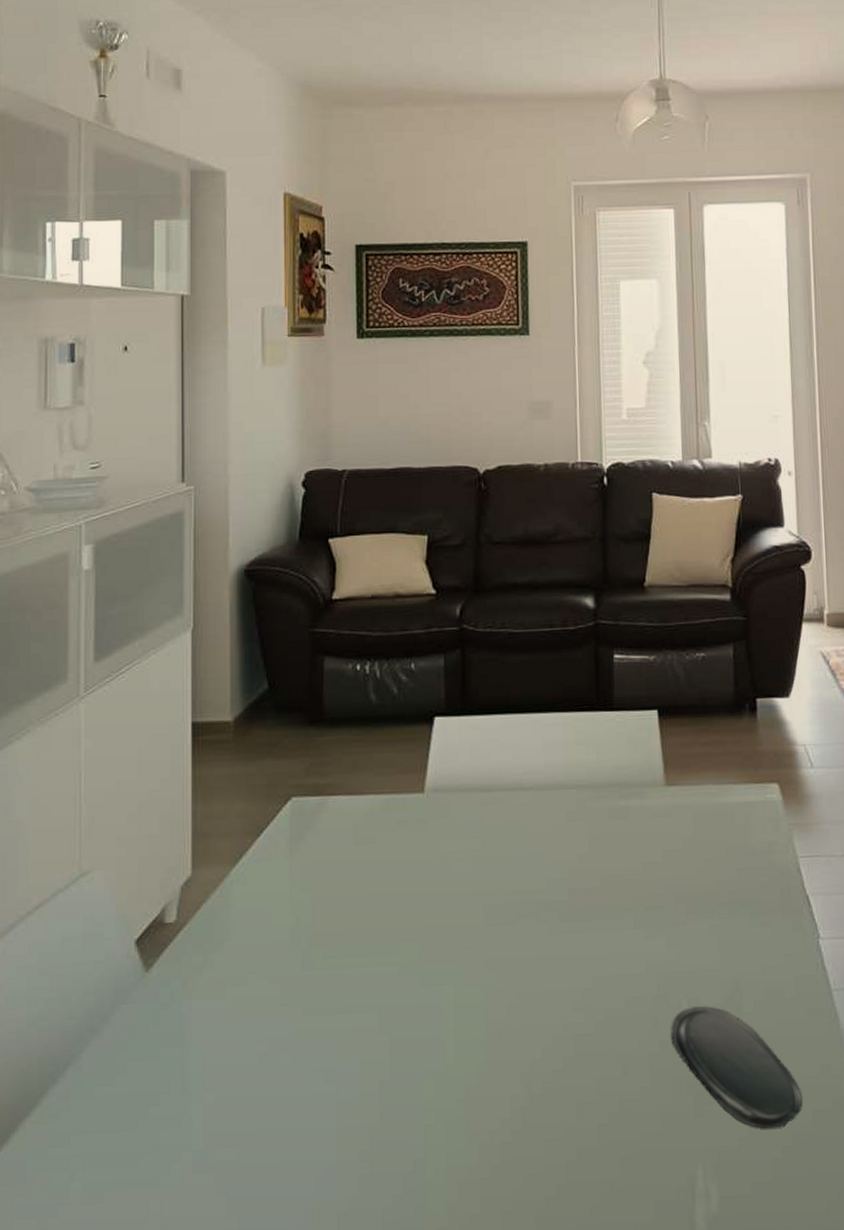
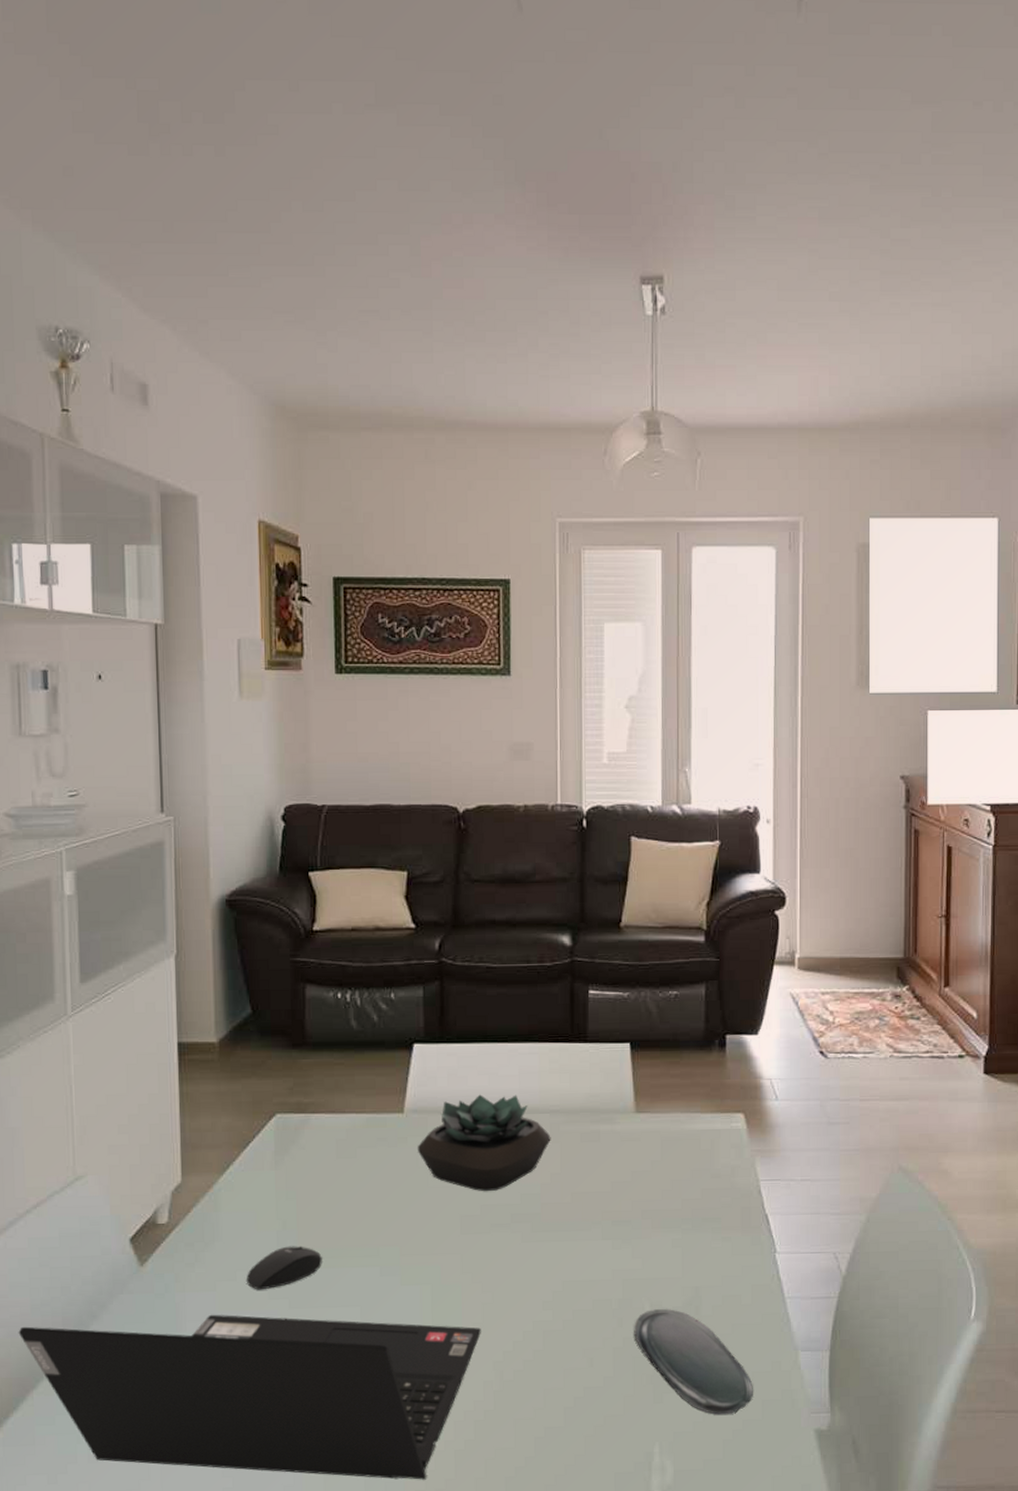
laptop computer: none [13,1025,507,1216] -> present [18,1314,481,1480]
mouse: none [257,944,338,996] -> present [246,1246,322,1290]
succulent plant: none [438,769,578,878] -> present [417,1094,551,1192]

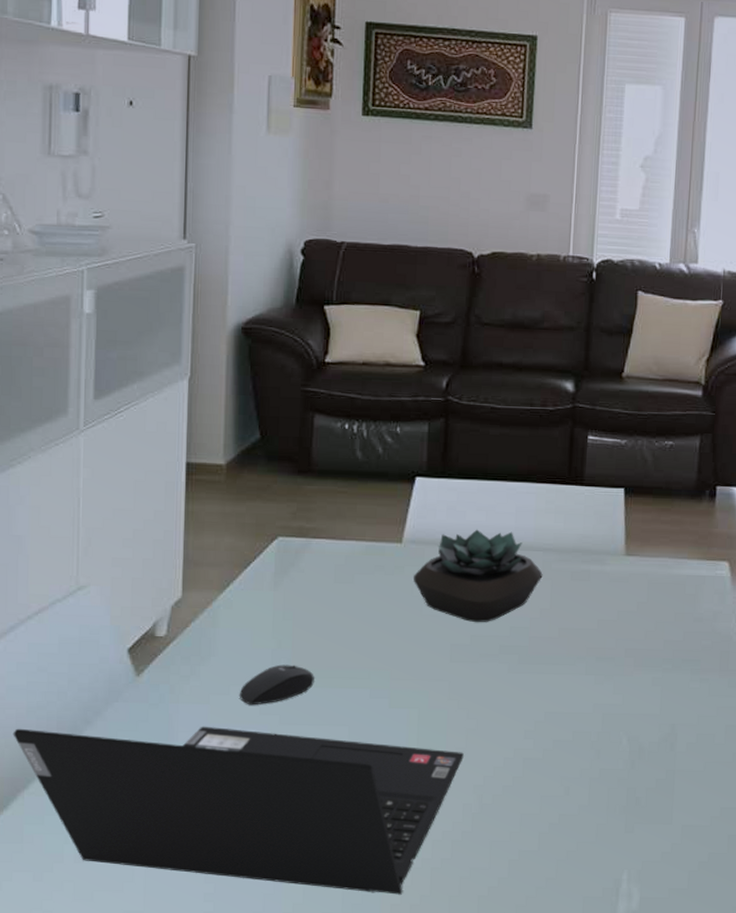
oval tray: present [634,1309,753,1415] -> none [610,744,721,847]

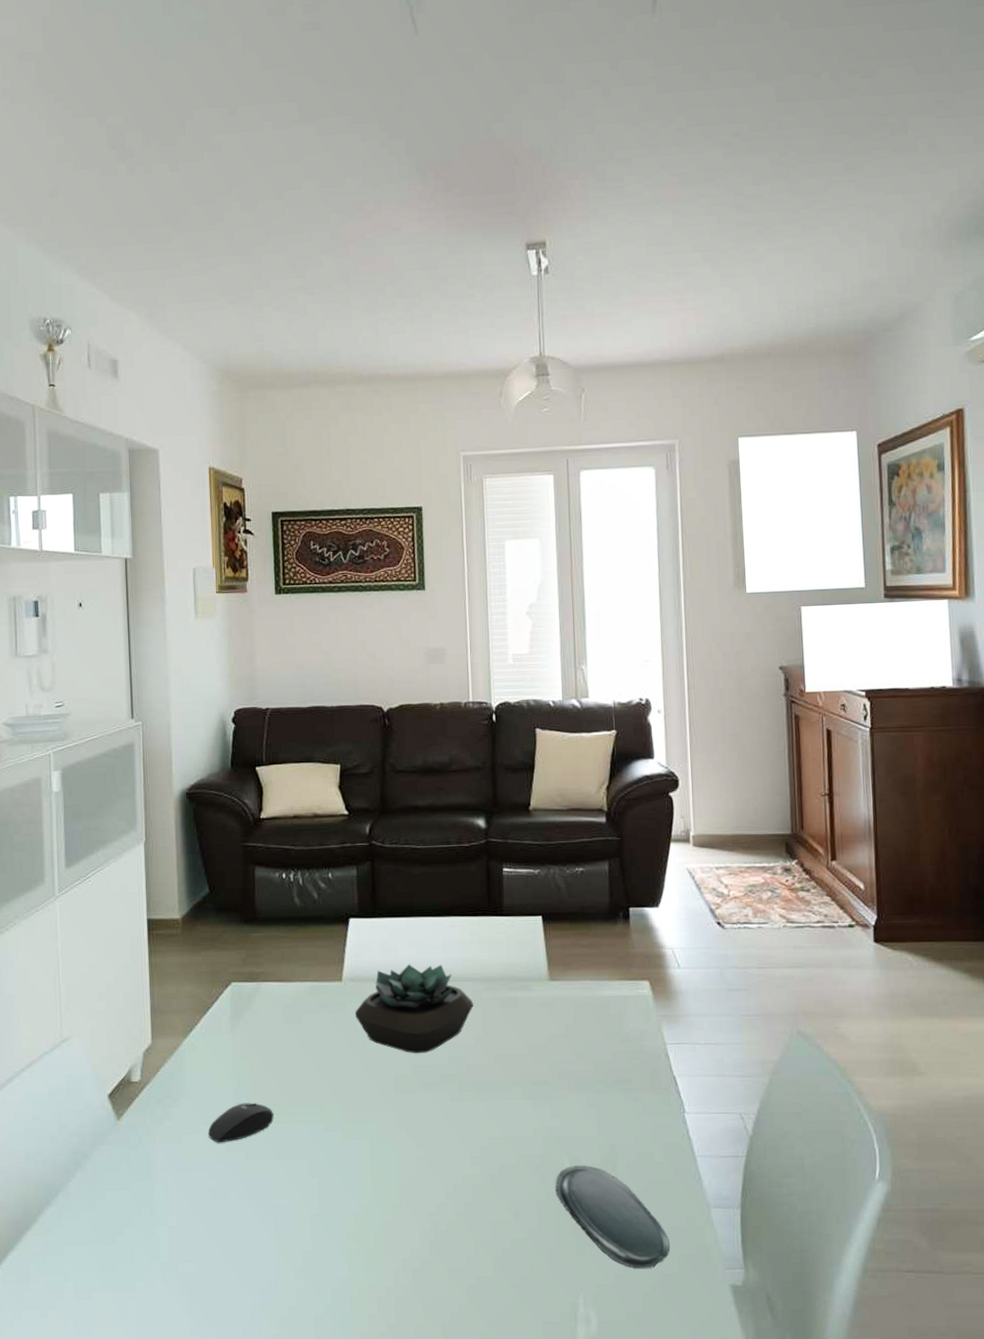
laptop computer: present [13,726,464,895] -> none [15,1164,416,1324]
oval tray: none [610,744,721,847] -> present [555,1165,670,1268]

